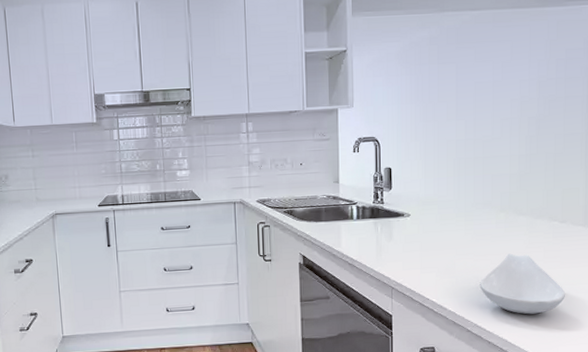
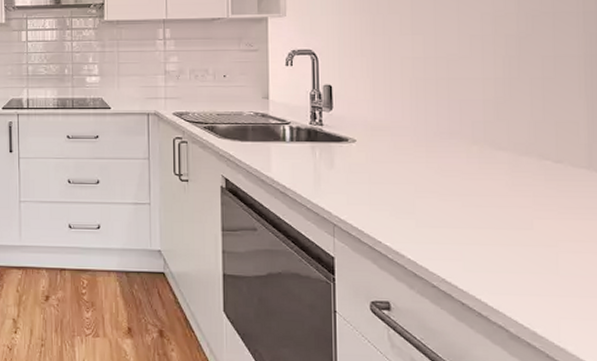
spoon rest: present [480,253,566,315] -> none [447,195,568,274]

